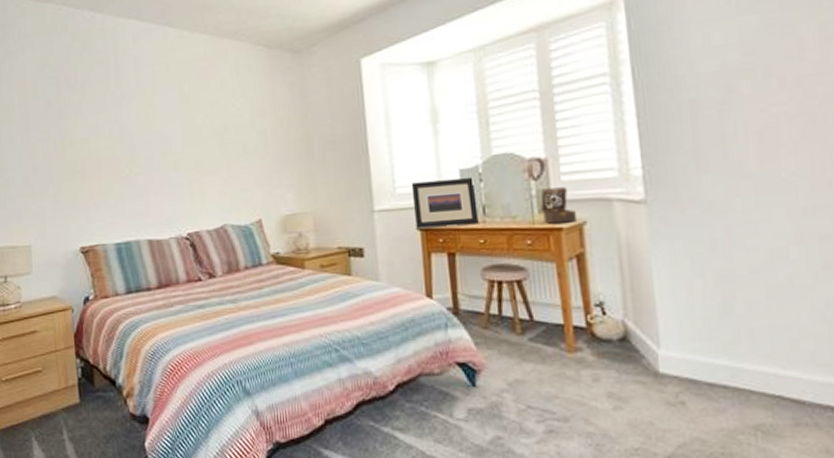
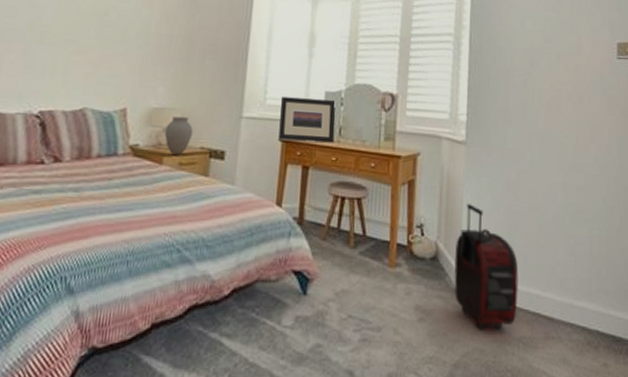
vase: none [301,219,329,258] -> present [165,116,194,155]
jewelry box: present [540,187,576,225] -> none [386,120,413,153]
suitcase: none [649,273,748,418] -> present [454,204,519,330]

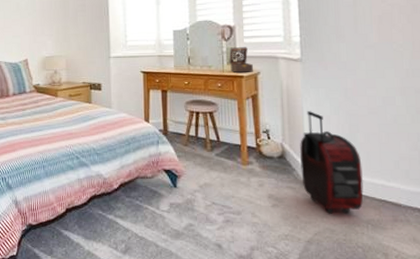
vase: present [165,116,194,155] -> none [56,61,76,89]
picture frame: present [278,96,336,143] -> none [138,37,185,71]
jewelry box: none [386,120,413,153] -> present [229,47,253,73]

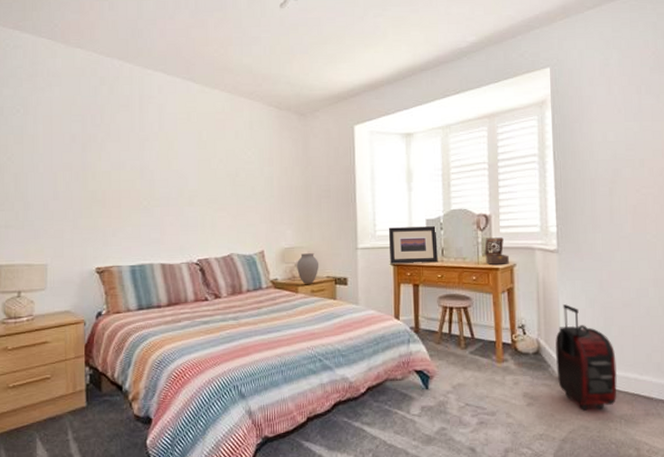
vase: none [56,61,76,89] -> present [297,253,320,284]
picture frame: none [138,37,185,71] -> present [388,226,438,264]

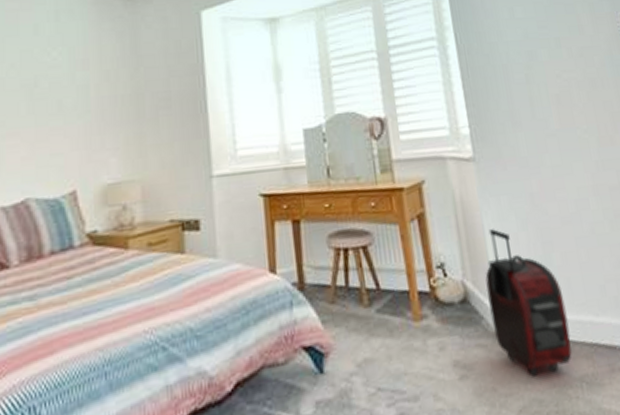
vase: present [297,253,320,284] -> none [126,188,159,235]
picture frame: present [388,226,438,264] -> none [253,138,323,194]
jewelry box: present [484,237,509,266] -> none [382,146,416,185]

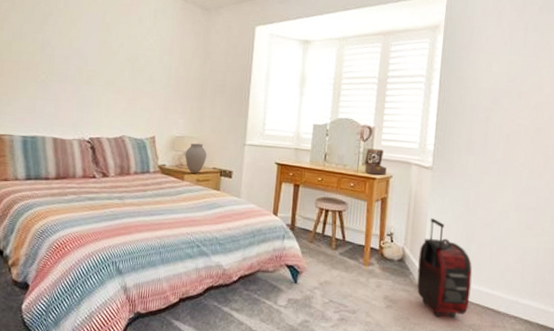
vase: none [126,188,159,235] -> present [185,143,207,173]
jewelry box: none [382,146,416,185] -> present [364,148,387,176]

